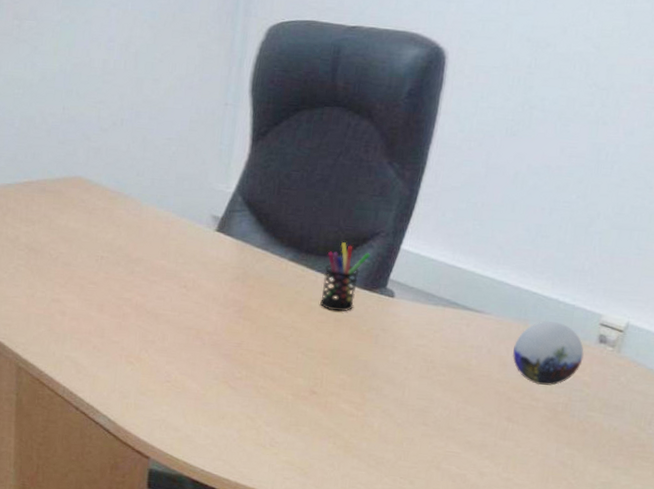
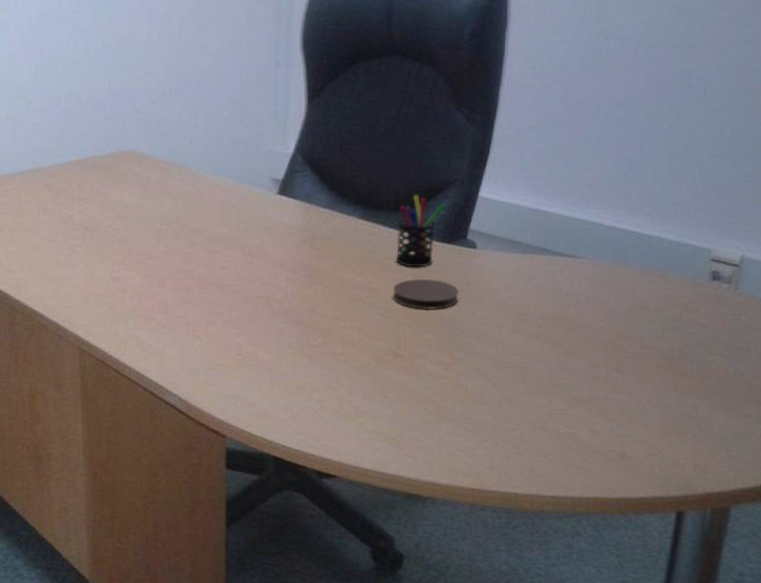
coaster: none [314,322,375,352] -> present [393,279,459,311]
decorative orb: present [513,320,584,386] -> none [615,260,696,331]

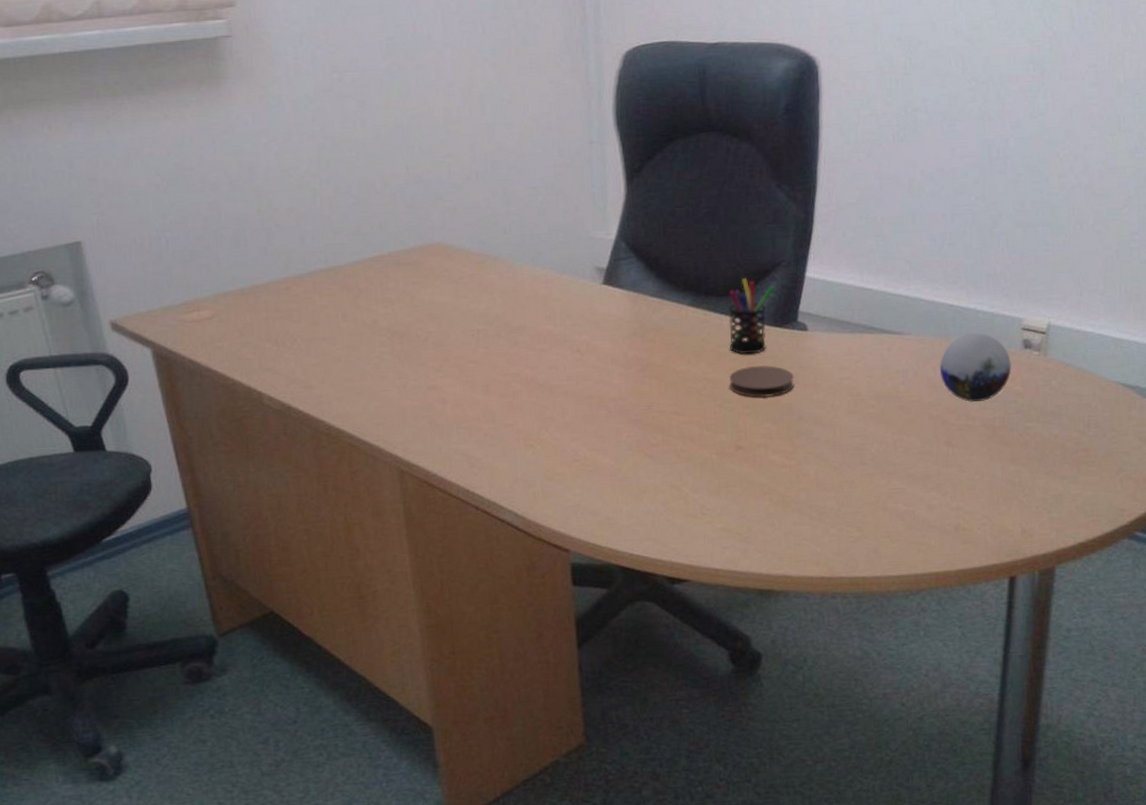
decorative orb: none [615,260,696,331] -> present [940,332,1012,403]

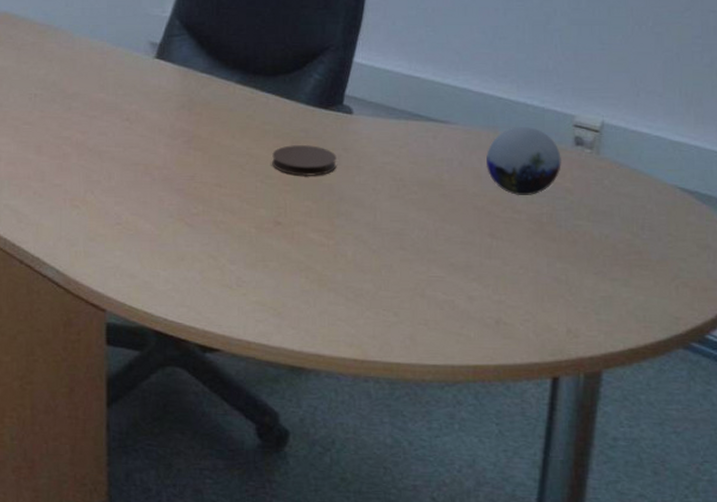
pen holder: present [728,278,775,355] -> none [275,60,322,133]

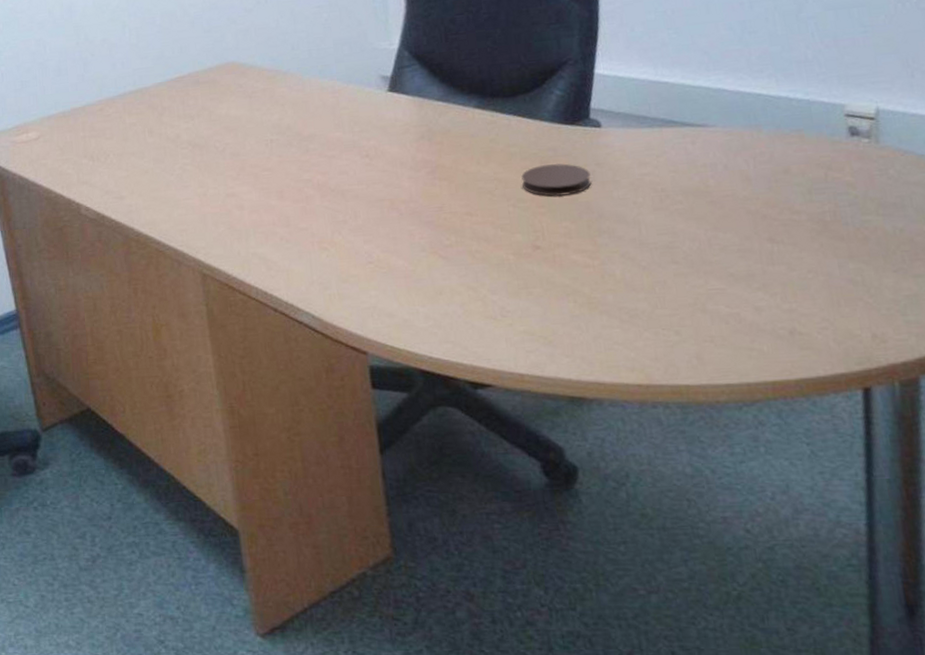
decorative orb: present [486,126,561,196] -> none [752,121,838,196]

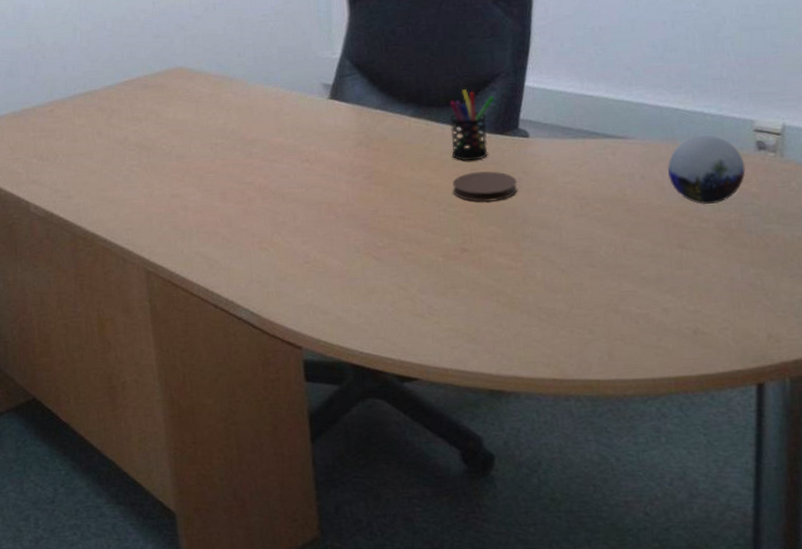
pen holder: none [515,78,563,154] -> present [449,89,495,162]
decorative orb: none [752,121,838,196] -> present [667,135,746,205]

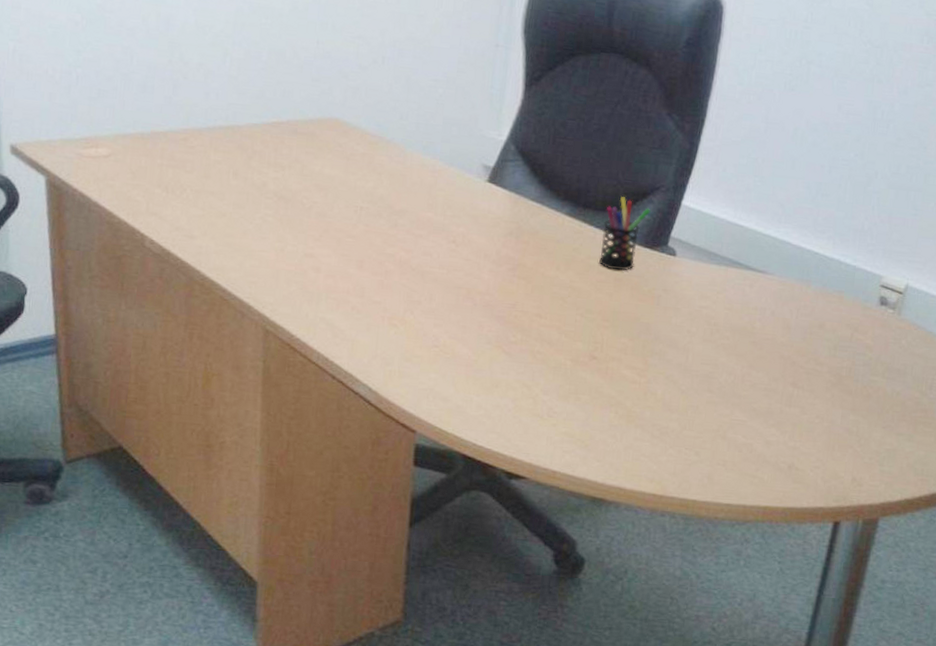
coaster: present [452,171,518,203] -> none [593,281,657,314]
decorative orb: present [667,135,746,205] -> none [796,281,866,349]

